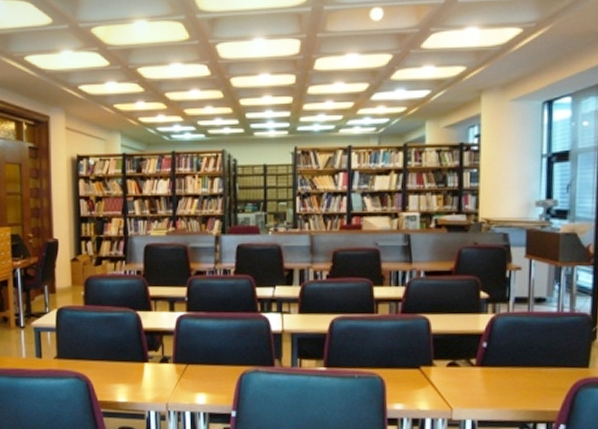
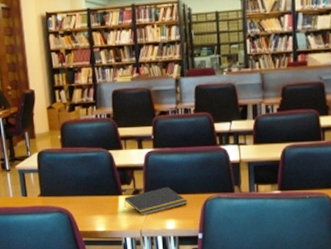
notepad: none [149,355,221,387] -> present [123,187,188,216]

